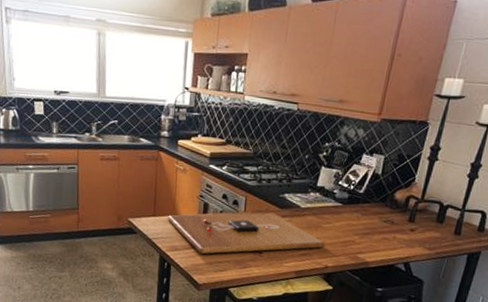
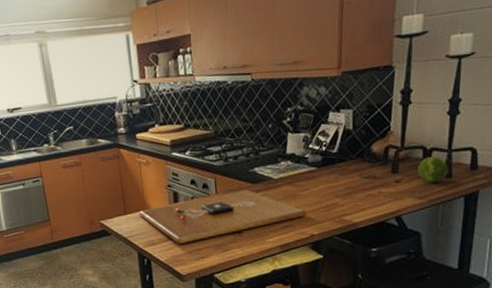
fruit: none [431,212,459,237] -> present [418,156,448,183]

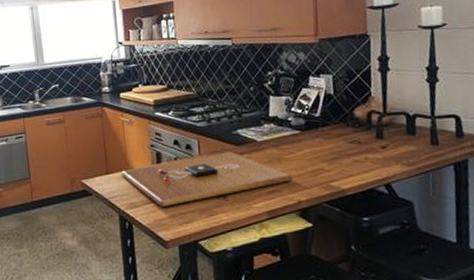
fruit: present [418,156,448,183] -> none [402,122,434,149]

